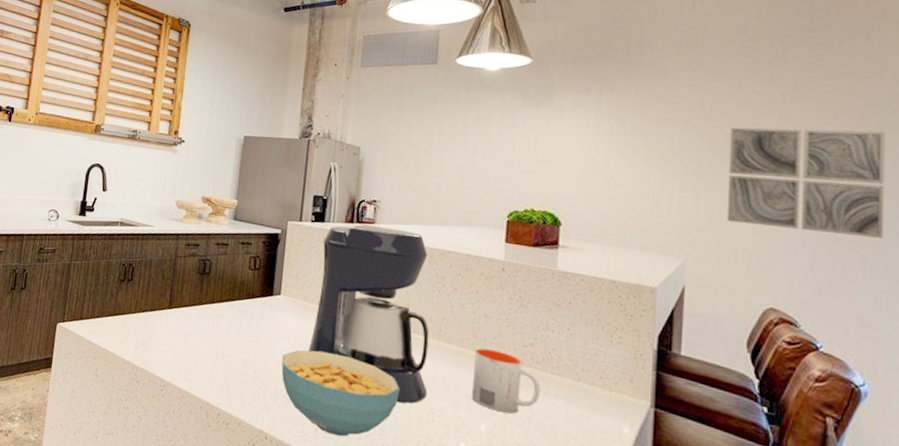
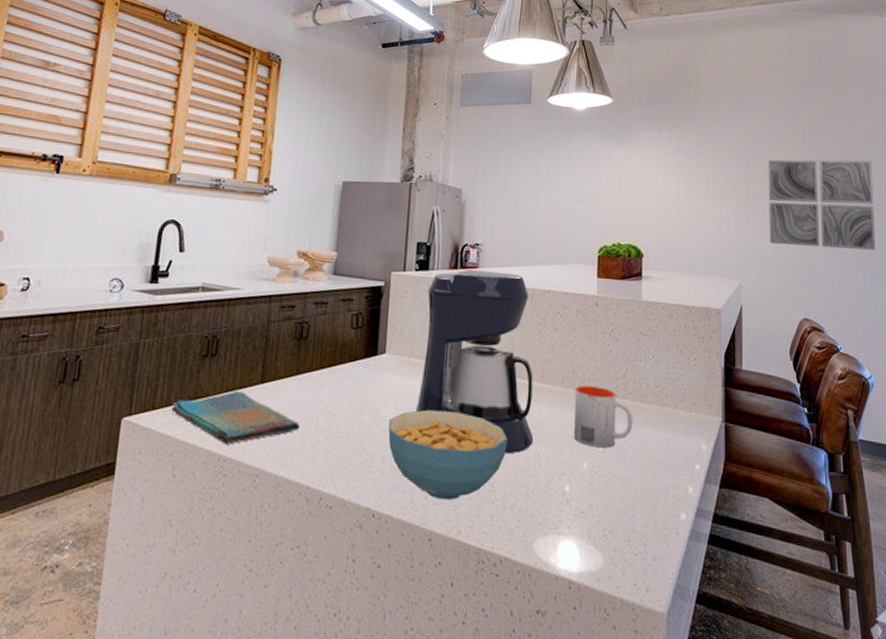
dish towel: none [95,312,202,357] -> present [171,390,300,445]

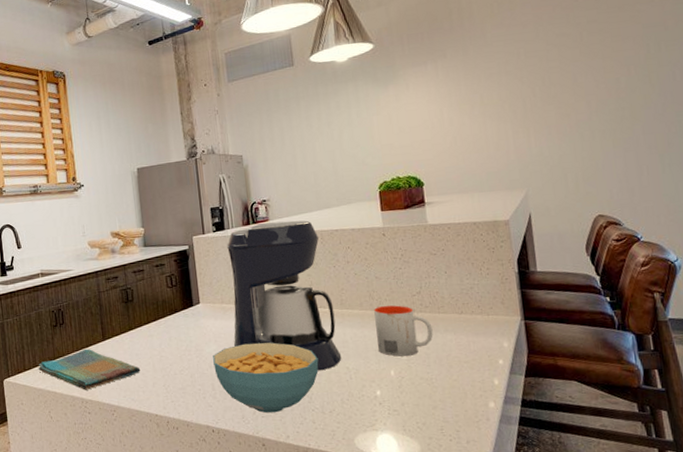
wall art: present [768,159,876,250] -> none [544,48,674,151]

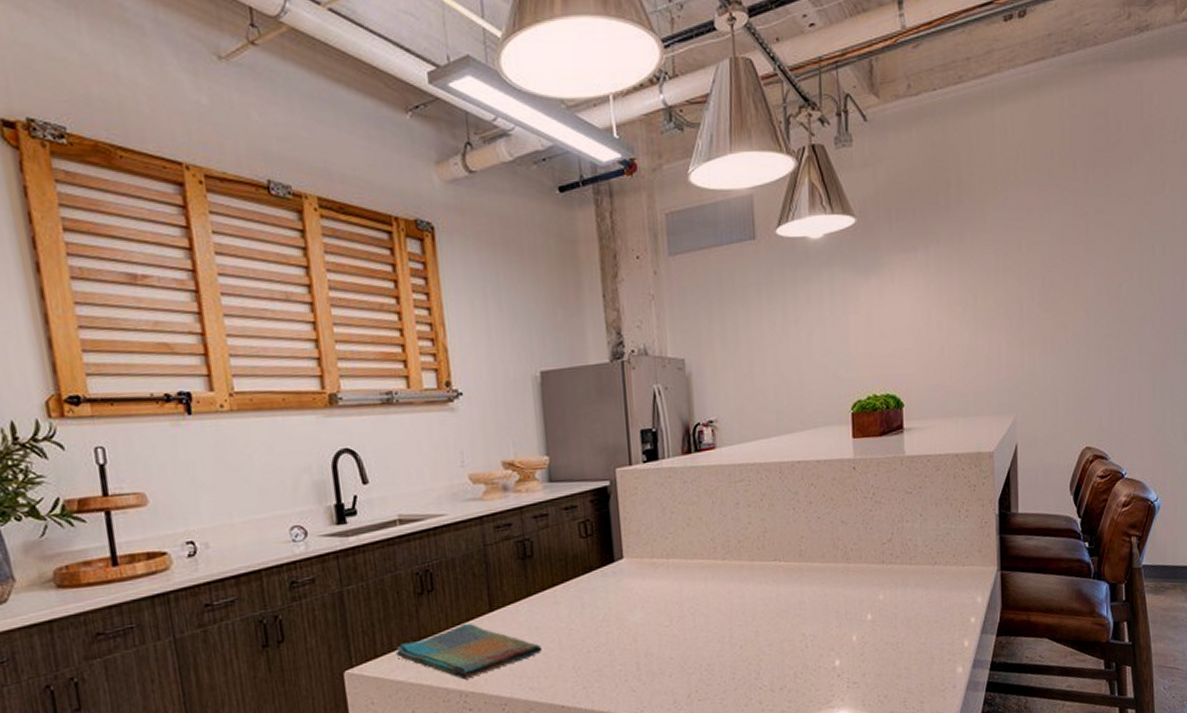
cereal bowl: present [213,342,319,414] -> none [638,606,770,696]
coffee maker: present [227,220,342,371] -> none [661,448,797,640]
mug: present [374,305,433,357] -> none [838,556,903,618]

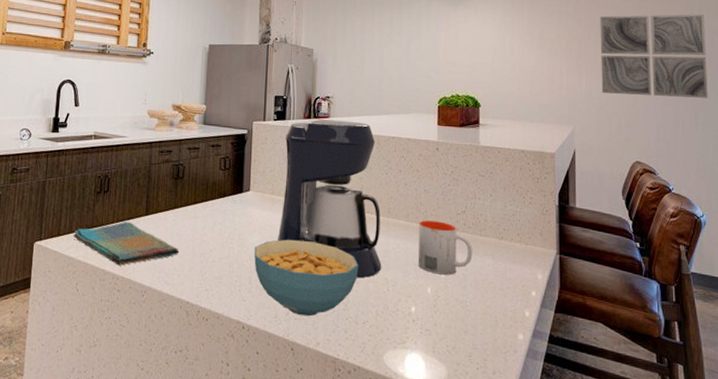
cereal bowl: none [638,606,770,696] -> present [254,239,359,317]
coffee maker: none [661,448,797,640] -> present [277,118,382,279]
mug: none [838,556,903,618] -> present [419,220,473,275]
wall art: none [1045,251,1168,369] -> present [600,14,708,98]

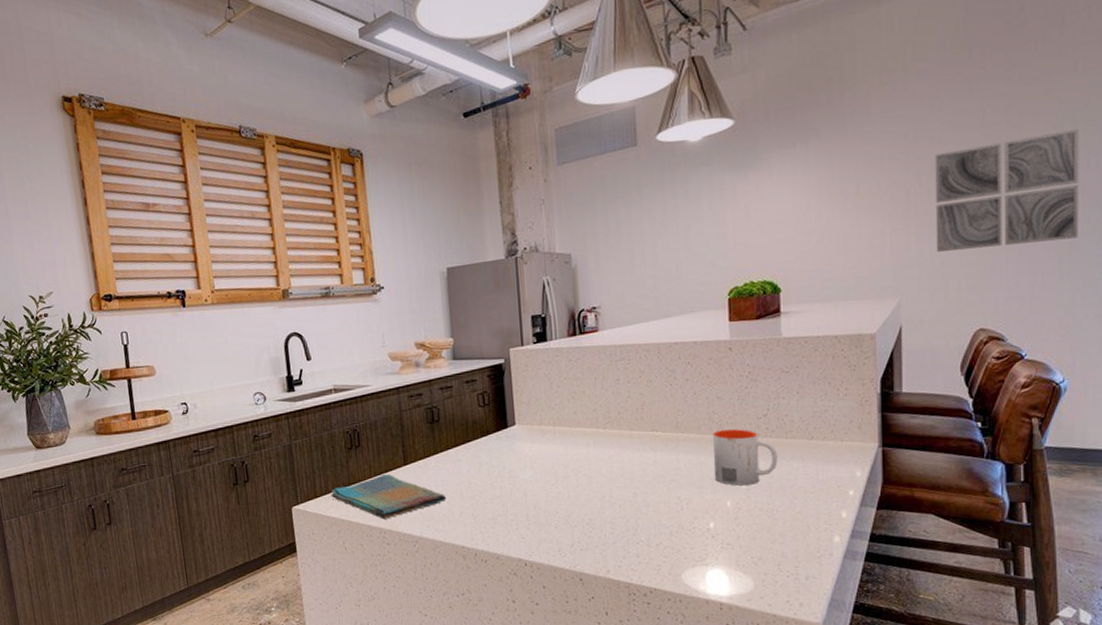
cereal bowl: present [254,239,359,317] -> none [528,469,647,546]
coffee maker: present [277,118,382,279] -> none [549,331,673,501]

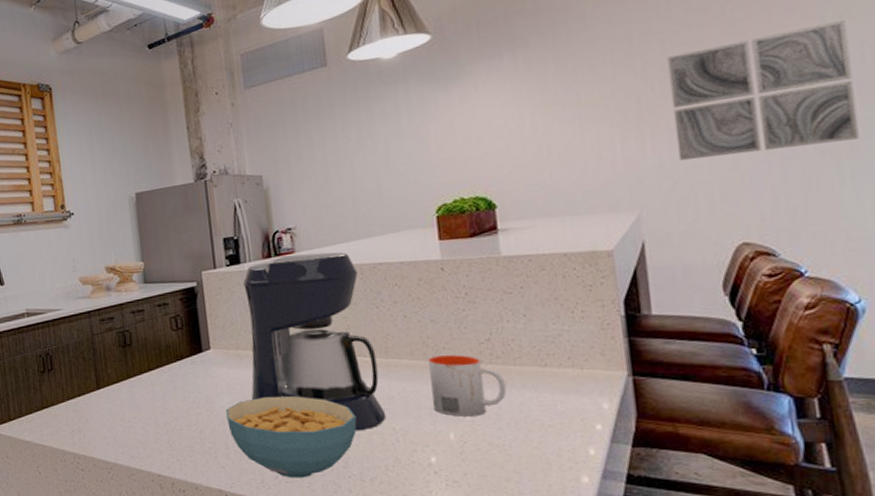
dish towel: present [331,473,447,519] -> none [24,398,141,444]
cereal bowl: none [528,469,647,546] -> present [226,396,357,479]
coffee maker: none [549,331,673,501] -> present [243,252,386,431]

